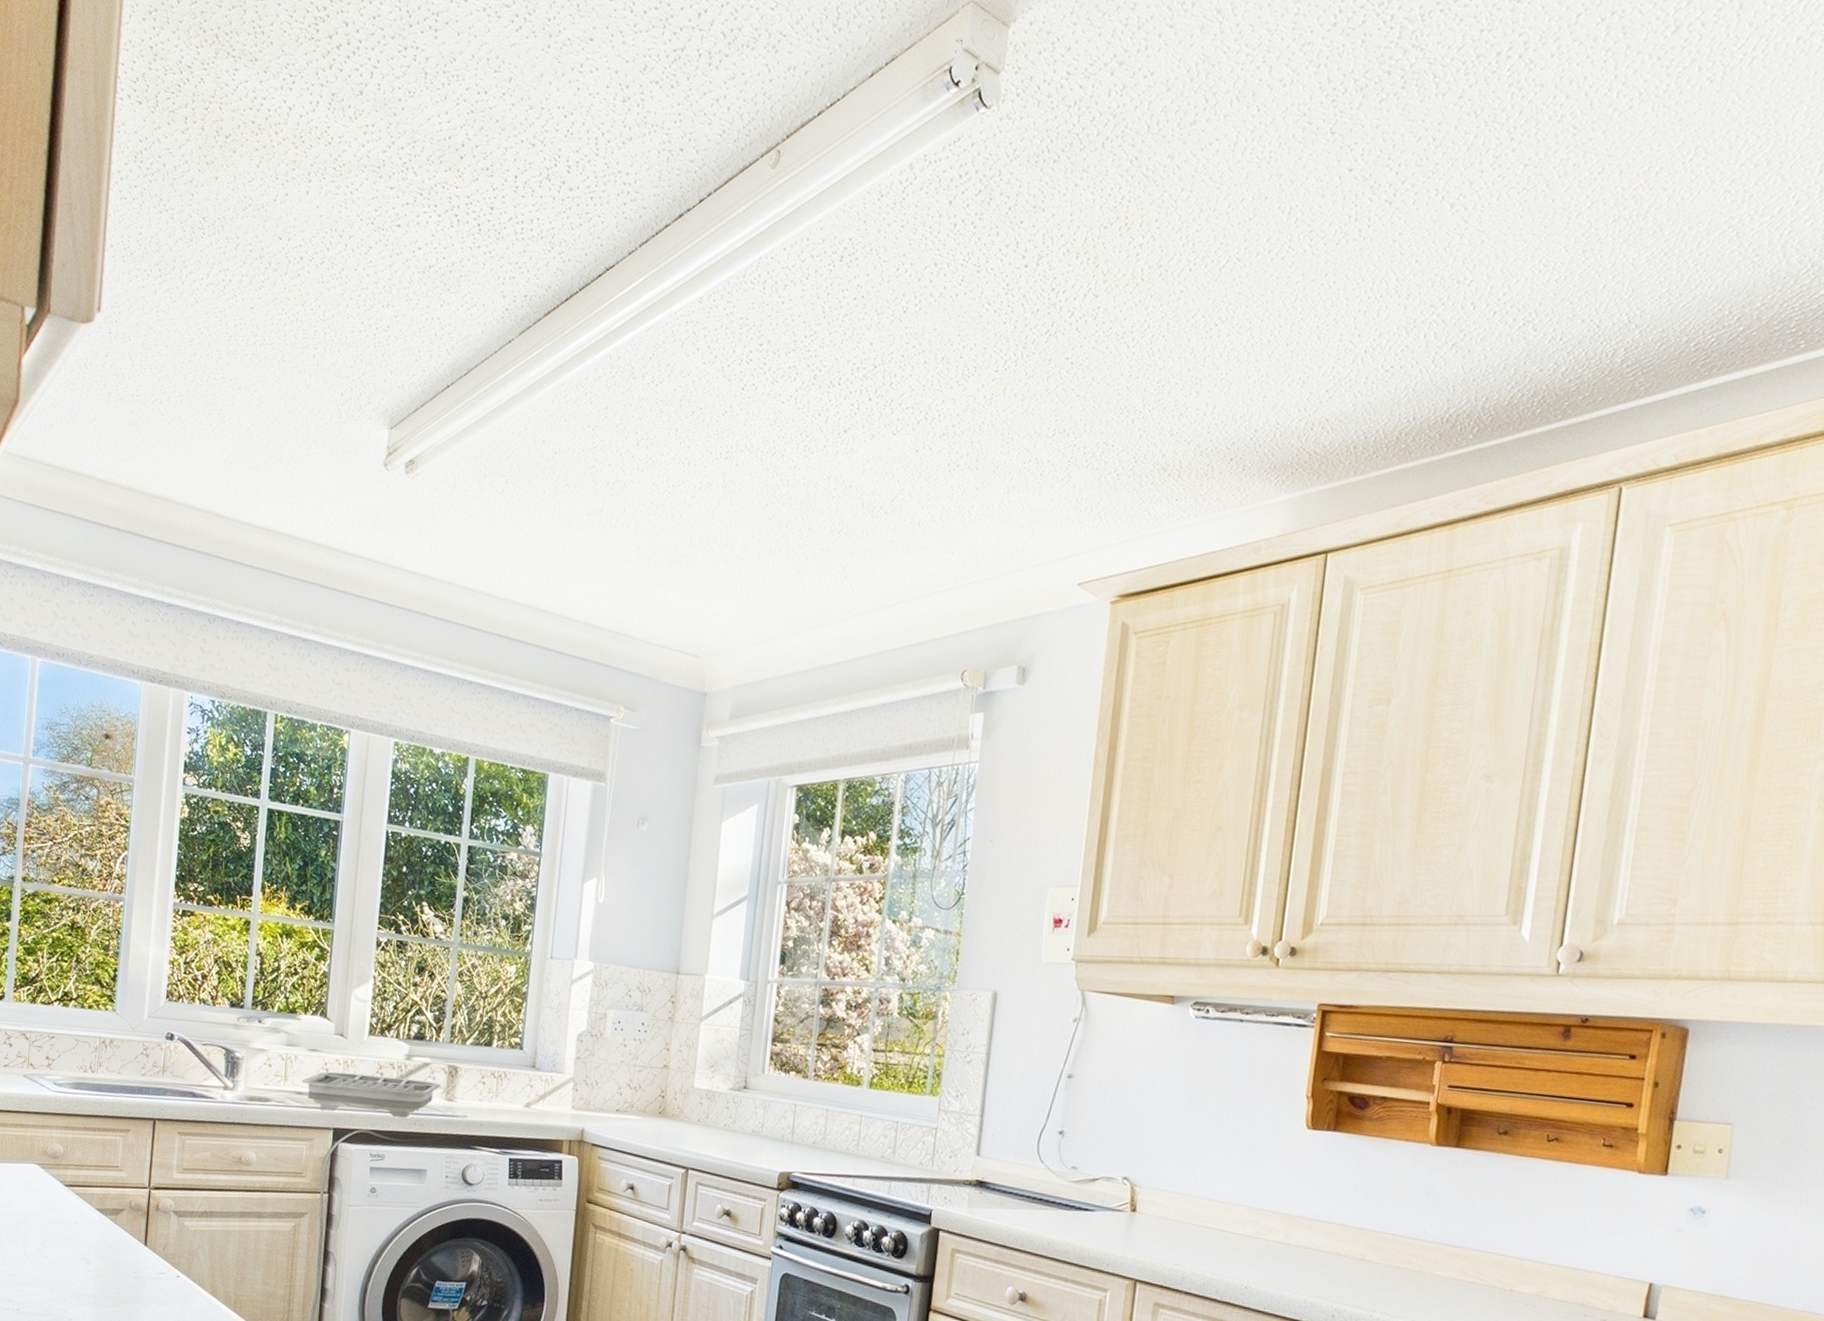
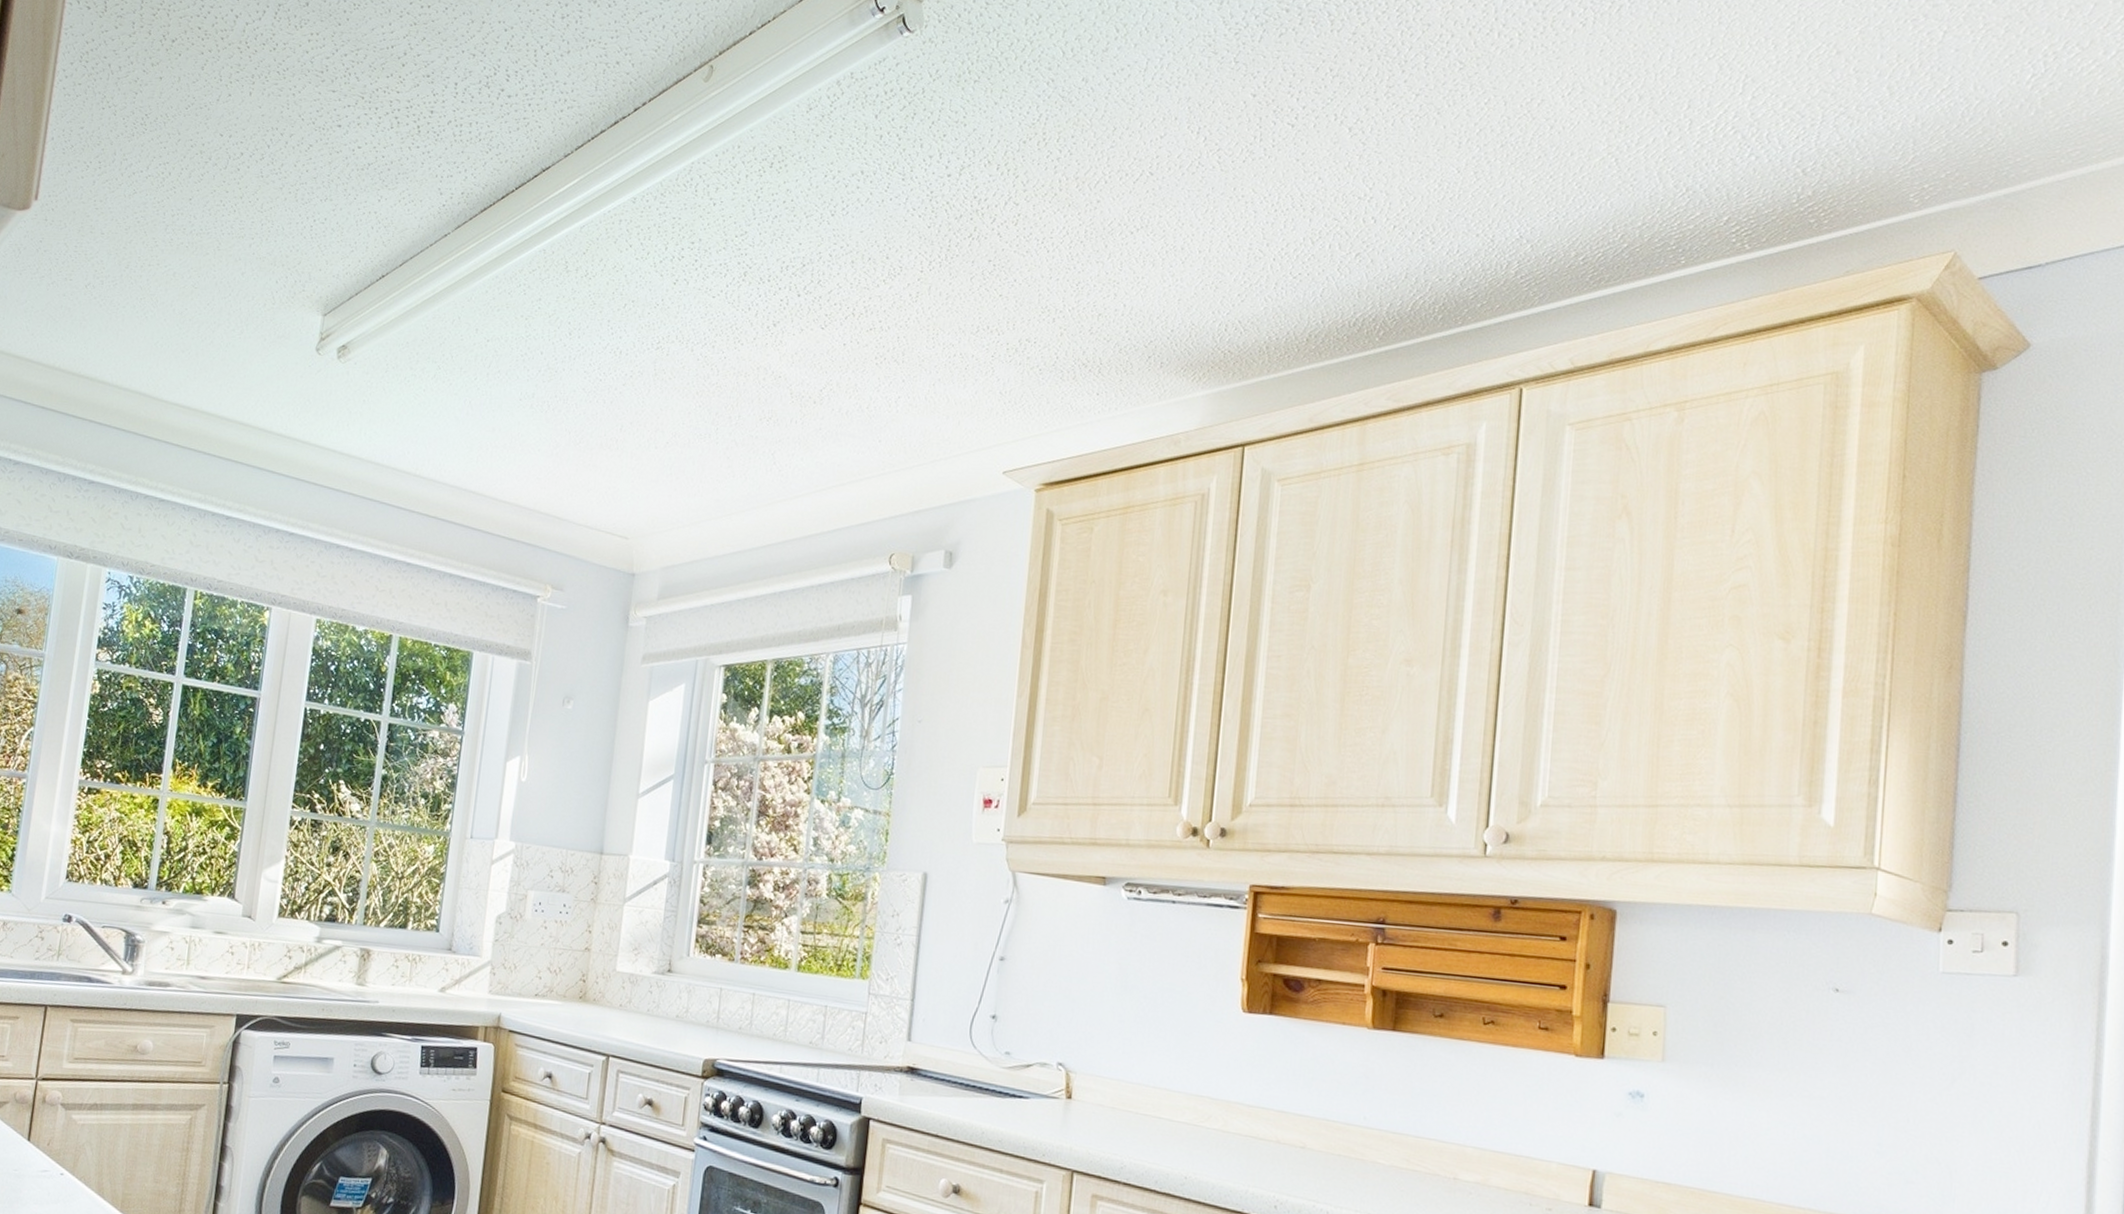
dish rack: present [302,1071,440,1118] -> none [206,955,351,1004]

